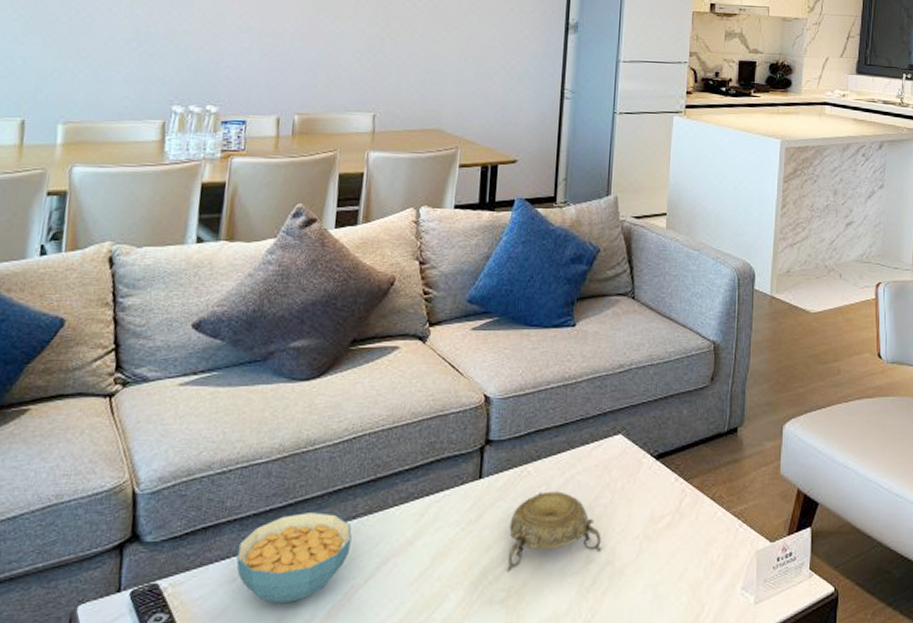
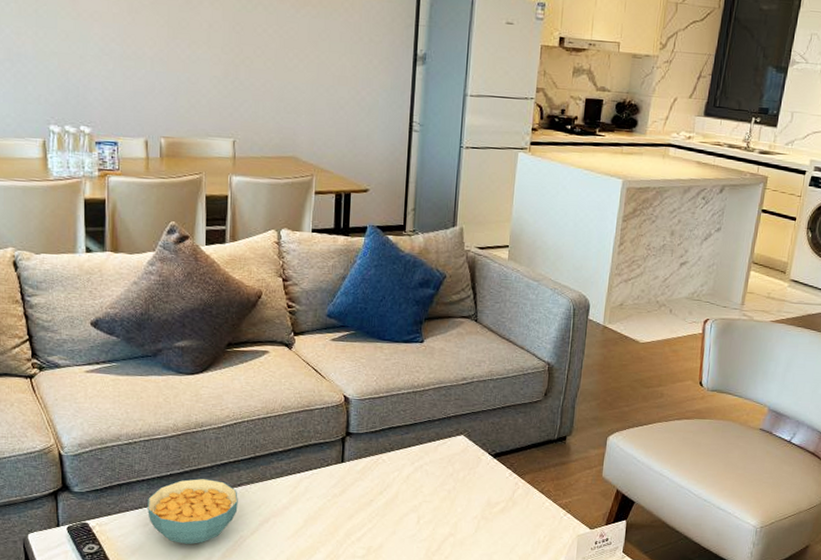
decorative bowl: present [506,491,601,572] -> none [366,476,445,535]

